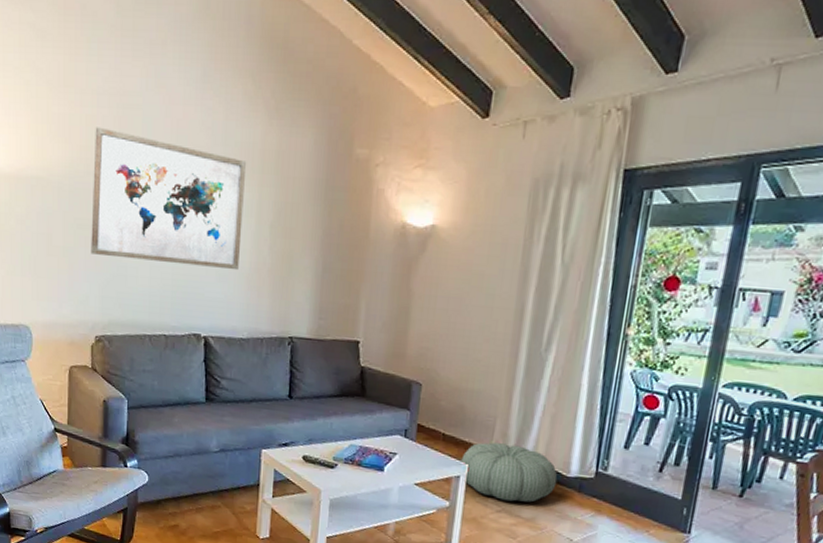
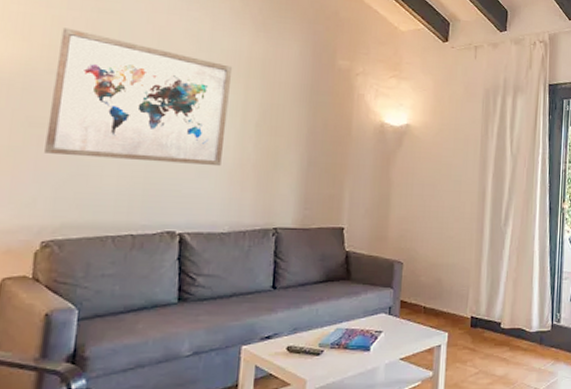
pouf: present [461,442,558,503] -> none [441,309,523,362]

